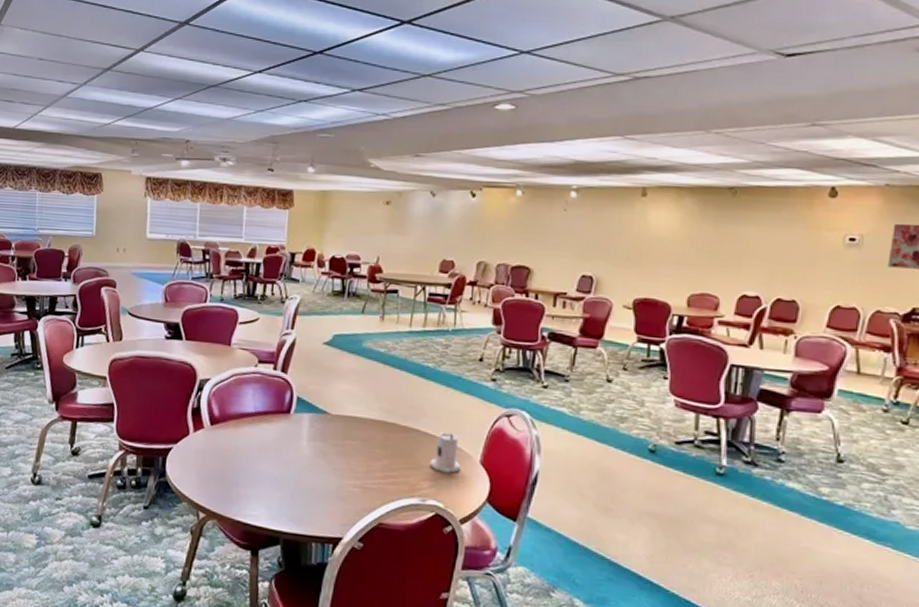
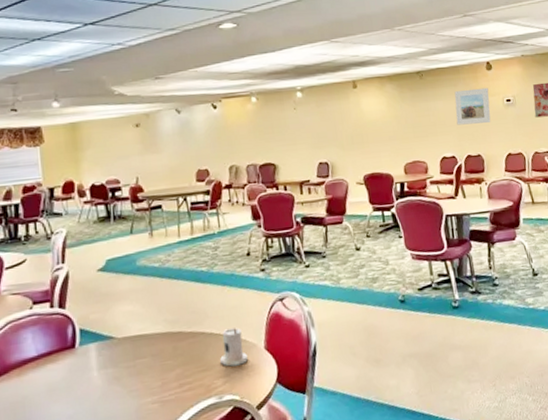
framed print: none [771,217,826,263] -> present [454,87,491,125]

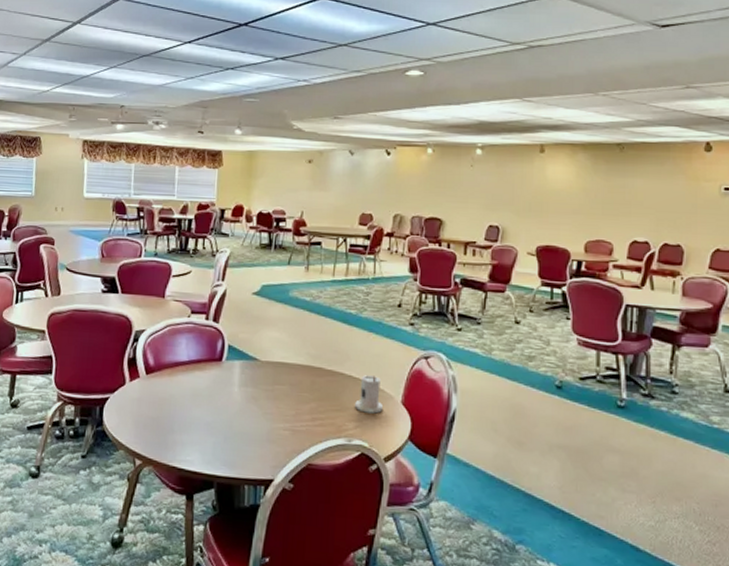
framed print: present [454,87,491,125] -> none [657,170,703,211]

